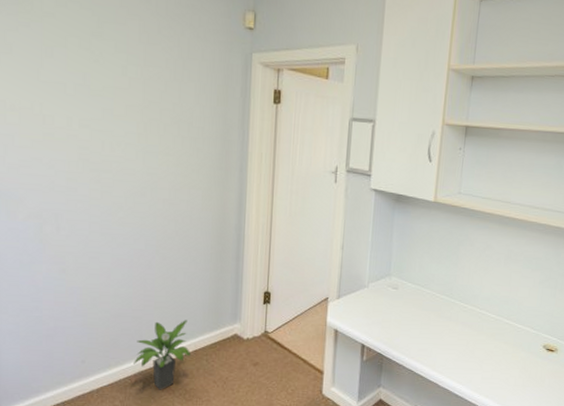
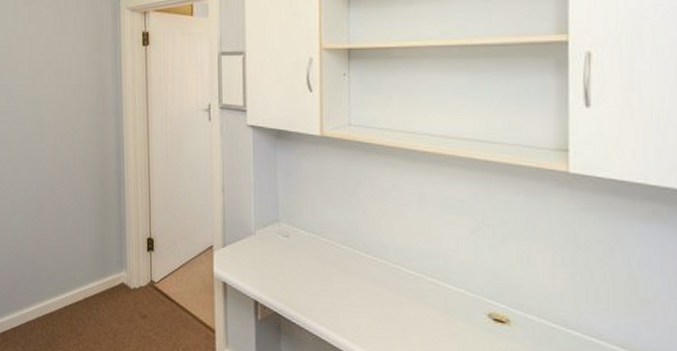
potted plant: present [134,320,190,390] -> none [32,266,81,339]

